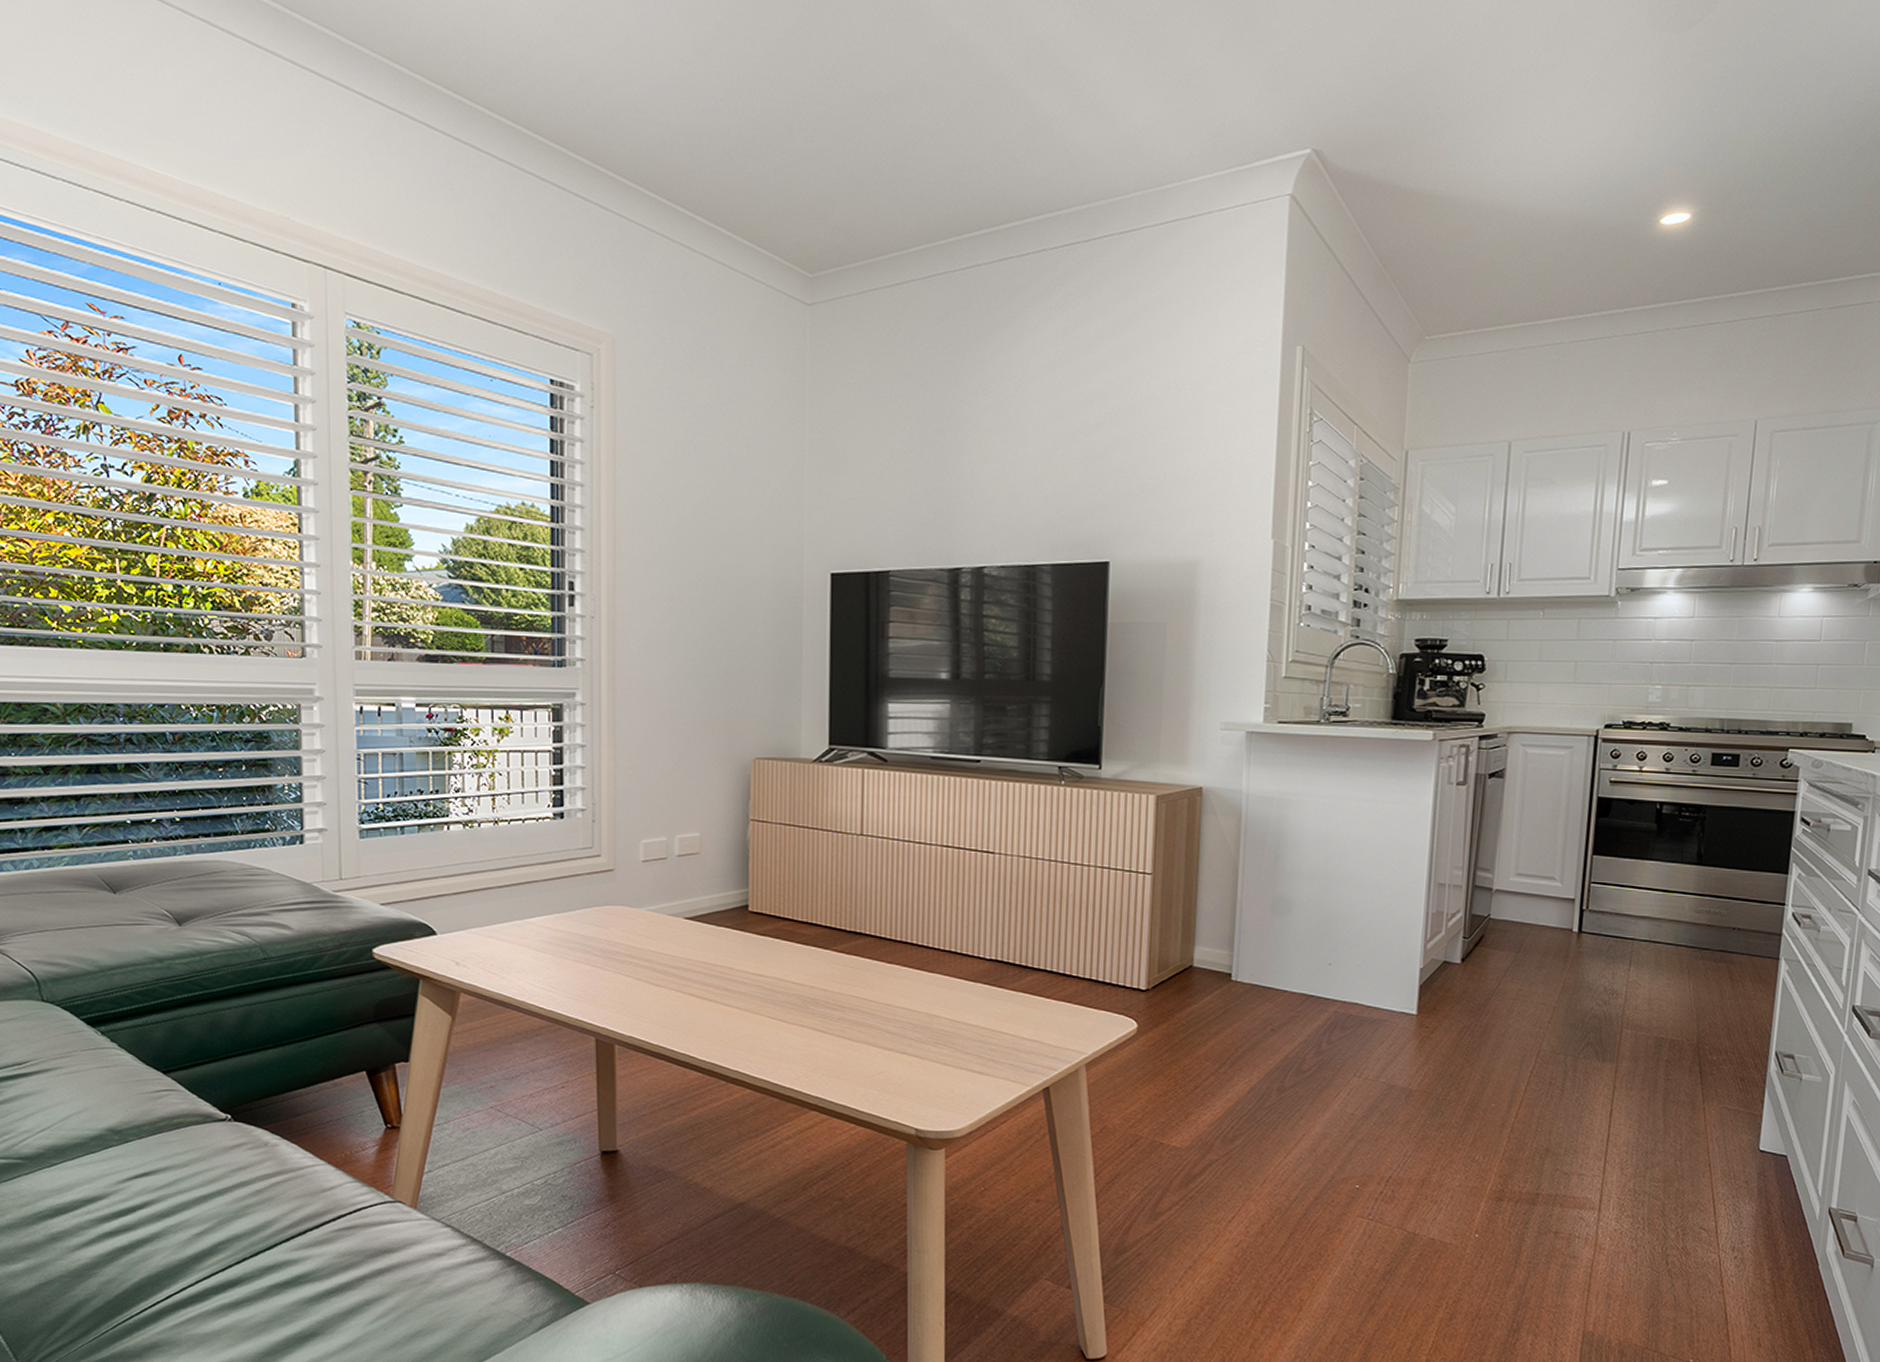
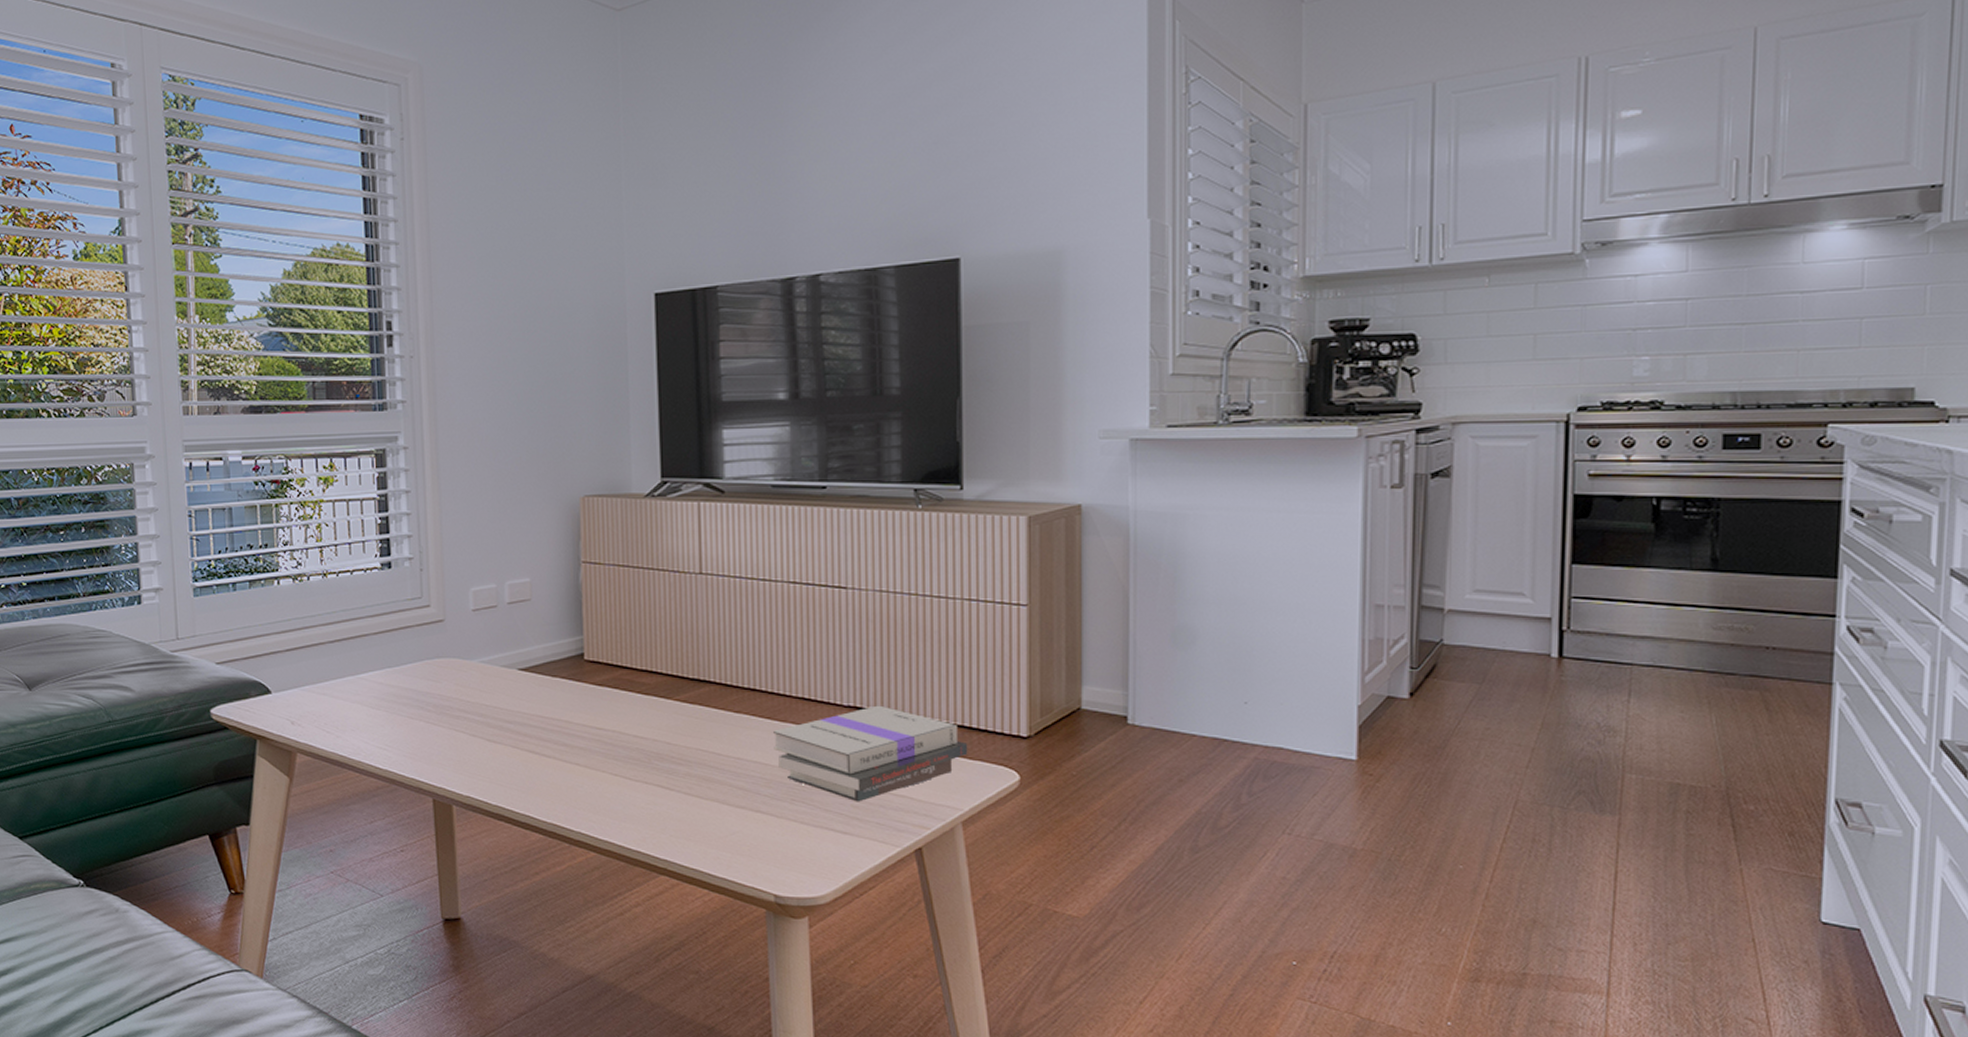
books: none [920,959,1094,1046] -> present [772,705,968,802]

